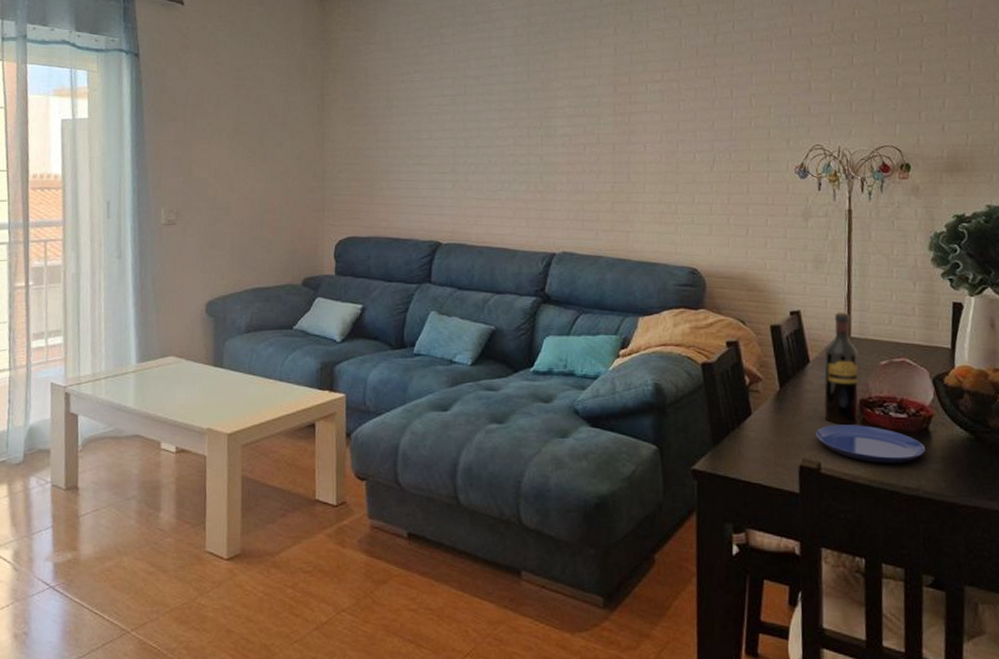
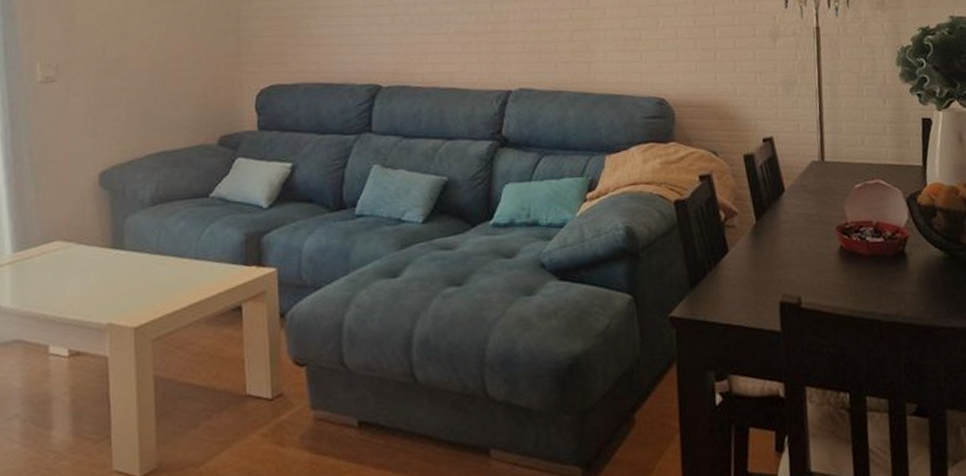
plate: present [816,424,926,463] -> none [794,253,903,292]
wine bottle: present [824,312,859,425] -> none [800,135,835,255]

